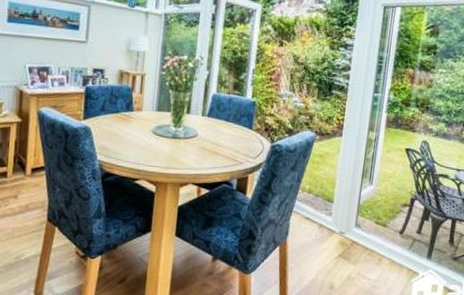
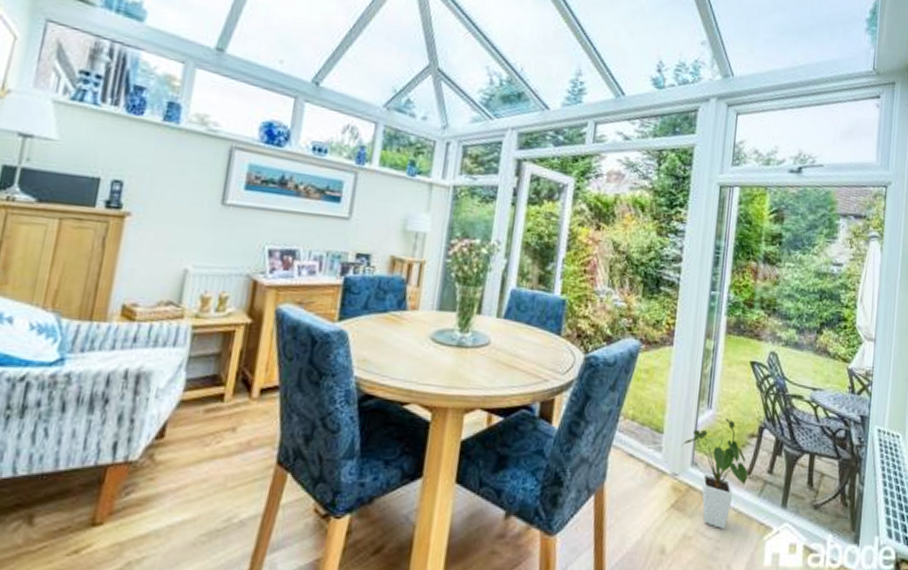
house plant: none [347,192,401,273] -> present [681,418,748,529]

